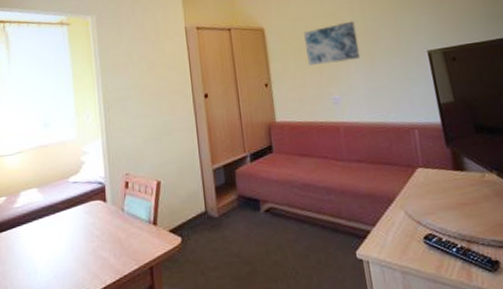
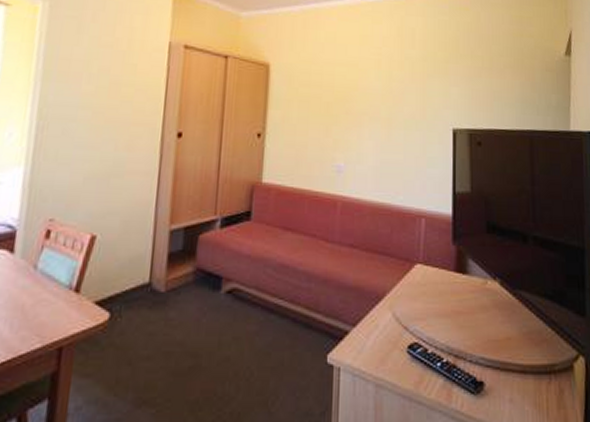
wall art: present [304,21,361,65] -> none [315,76,379,124]

